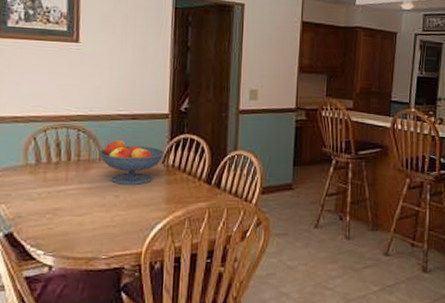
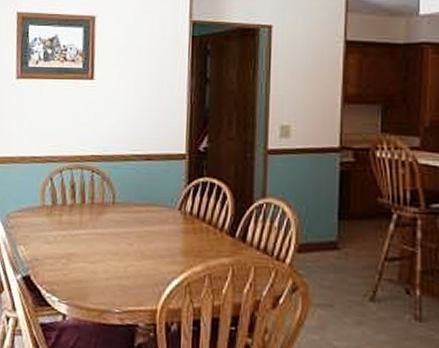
fruit bowl: present [99,139,165,185] -> none [112,181,182,233]

